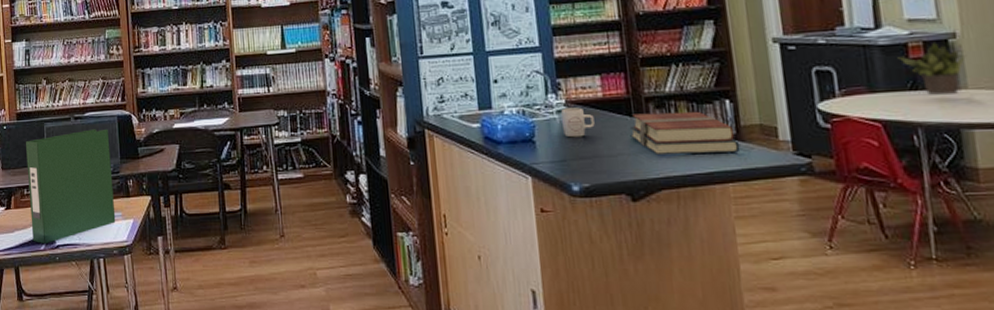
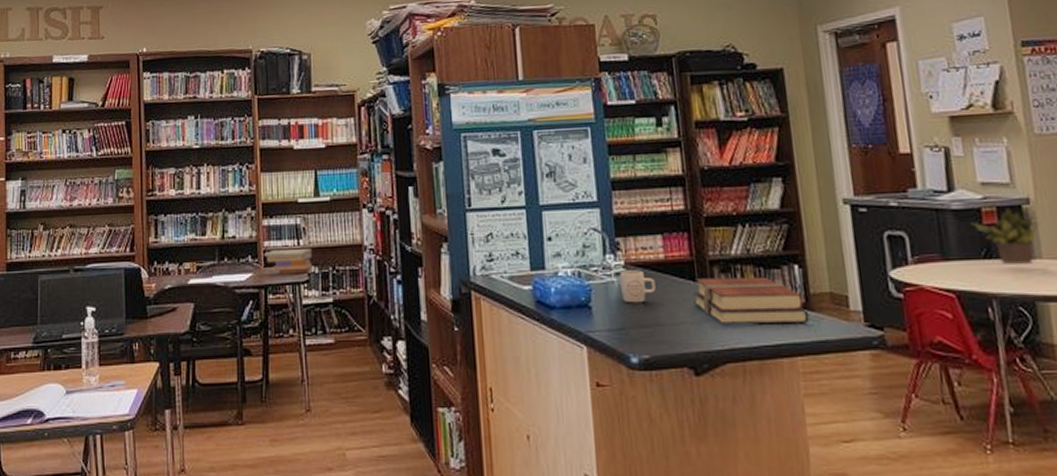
binder: present [25,128,116,245] -> none [15,283,117,418]
books: none [238,94,282,118] -> present [263,247,313,275]

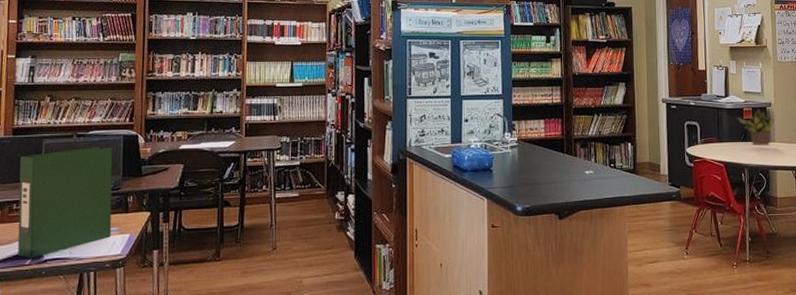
binder: none [15,283,117,418] -> present [17,147,113,259]
books: present [263,247,313,275] -> none [245,122,286,143]
mug: present [620,270,656,304] -> none [513,144,537,168]
books: present [692,276,810,325] -> none [561,151,635,184]

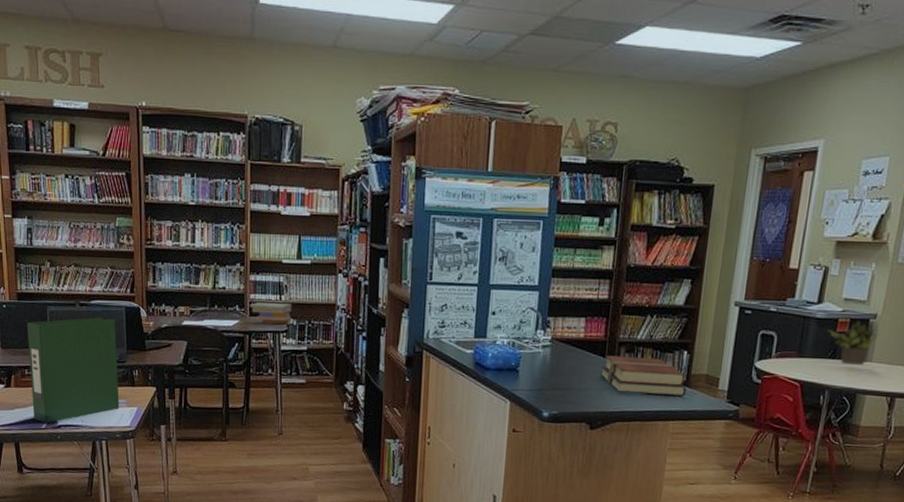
books: none [245,122,286,143] -> present [249,302,292,325]
books: none [561,151,635,184] -> present [600,355,687,397]

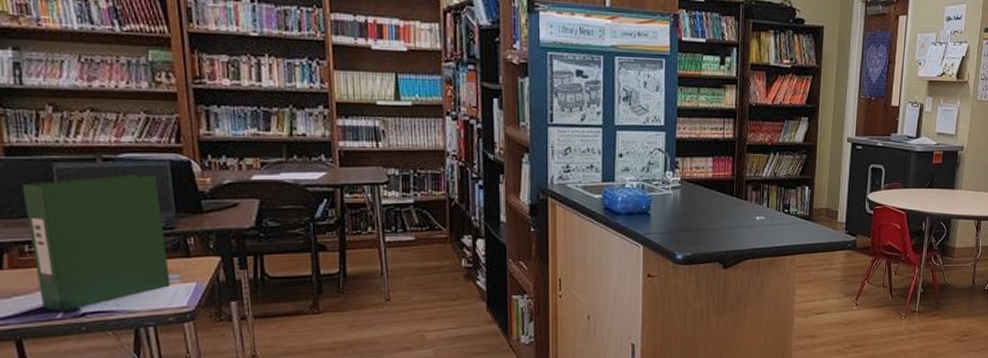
books: present [249,302,292,325] -> none [338,150,393,175]
books: present [600,355,687,397] -> none [729,194,810,231]
potted plant: present [827,320,879,365] -> none [925,152,966,193]

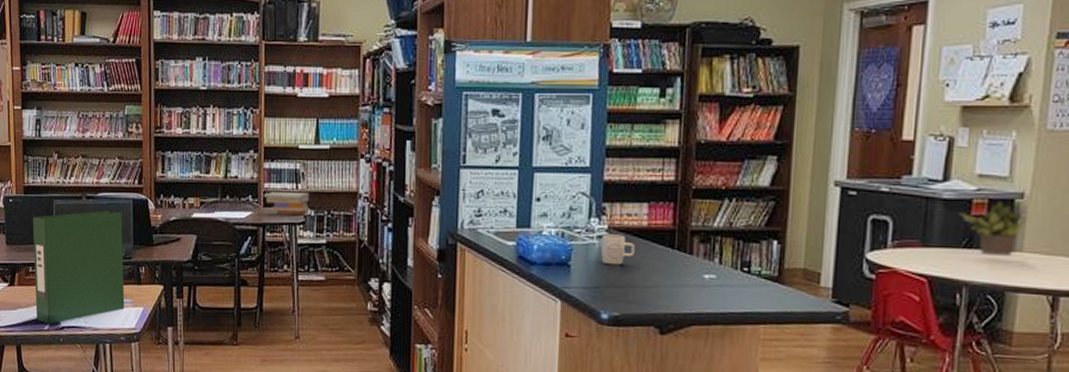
books: none [338,150,393,175] -> present [263,192,310,216]
mug: none [674,185,703,212] -> present [600,234,635,265]
potted plant: none [925,152,966,193] -> present [959,201,1029,256]

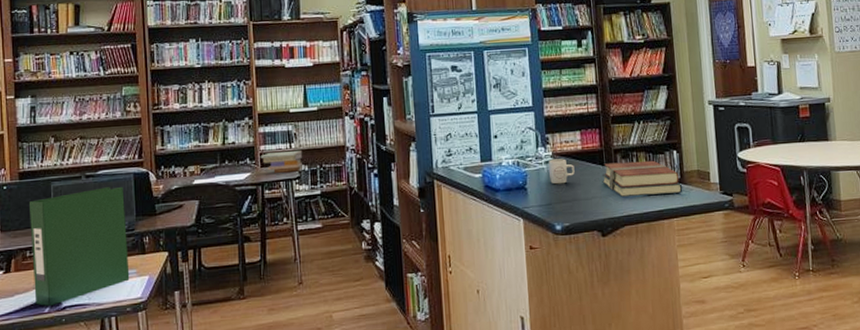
books: none [669,246,780,296] -> present [601,160,683,198]
potted plant: present [959,201,1029,256] -> none [792,105,836,145]

